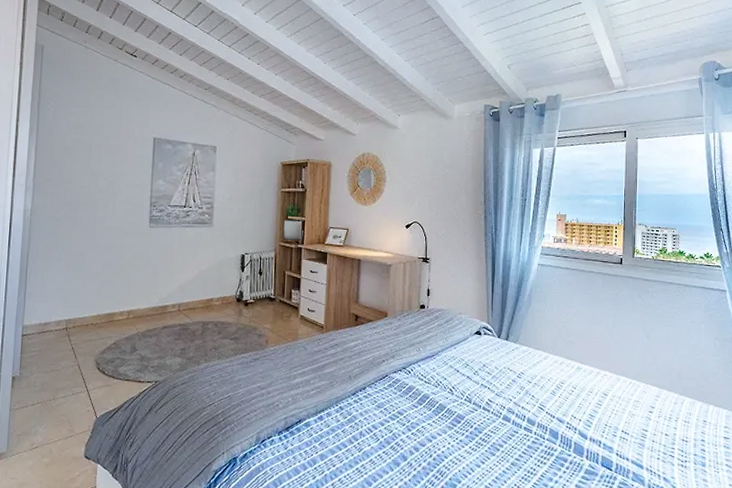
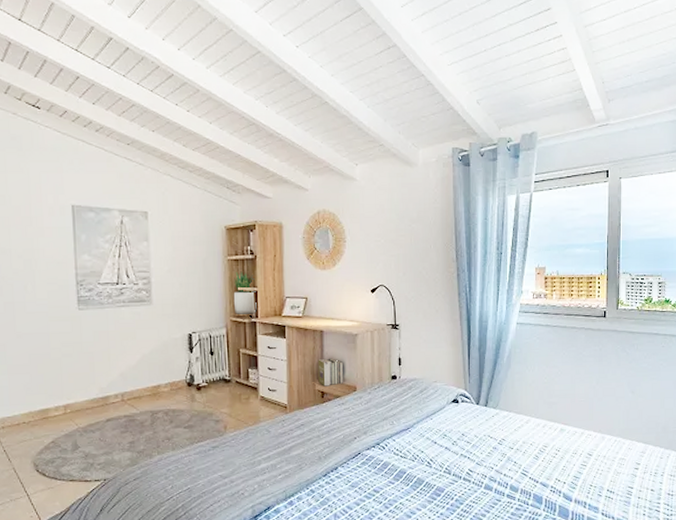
books: none [353,285,376,311] -> present [318,358,343,387]

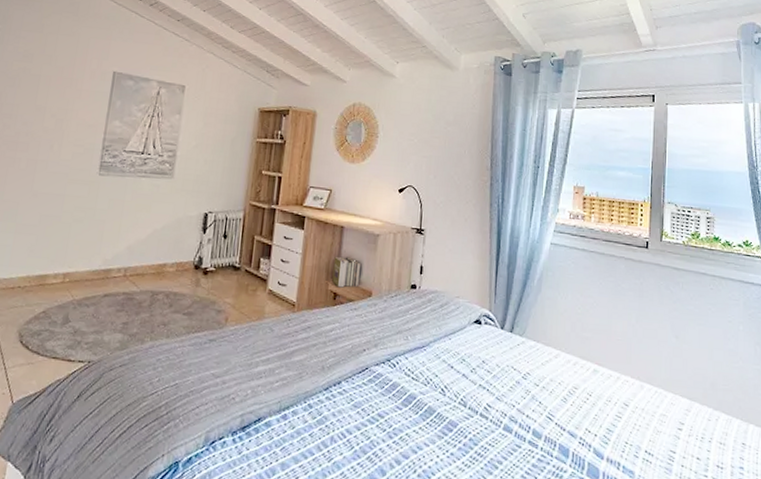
planter: present [233,271,257,314] -> none [255,154,281,200]

